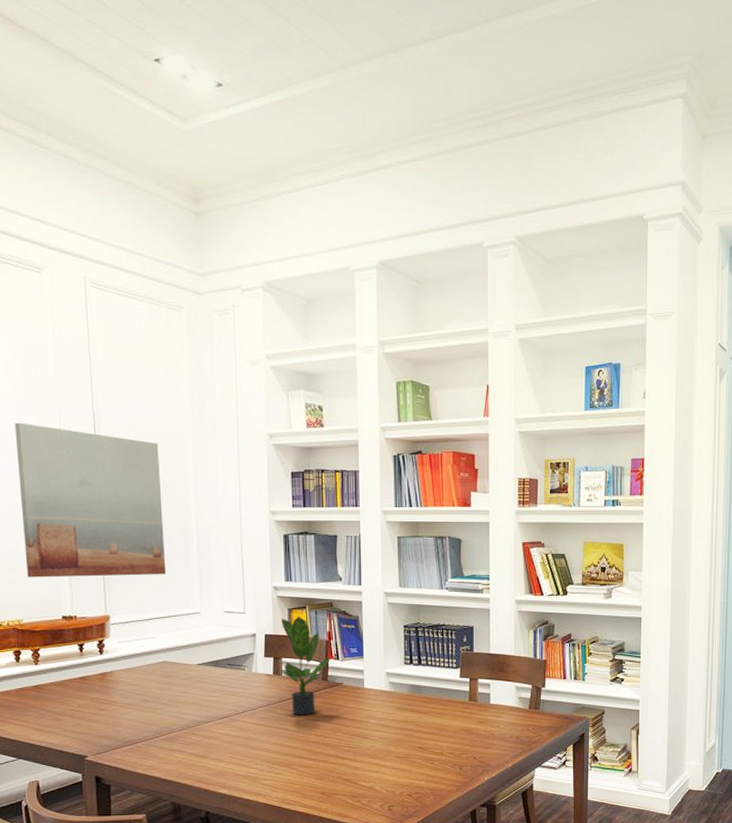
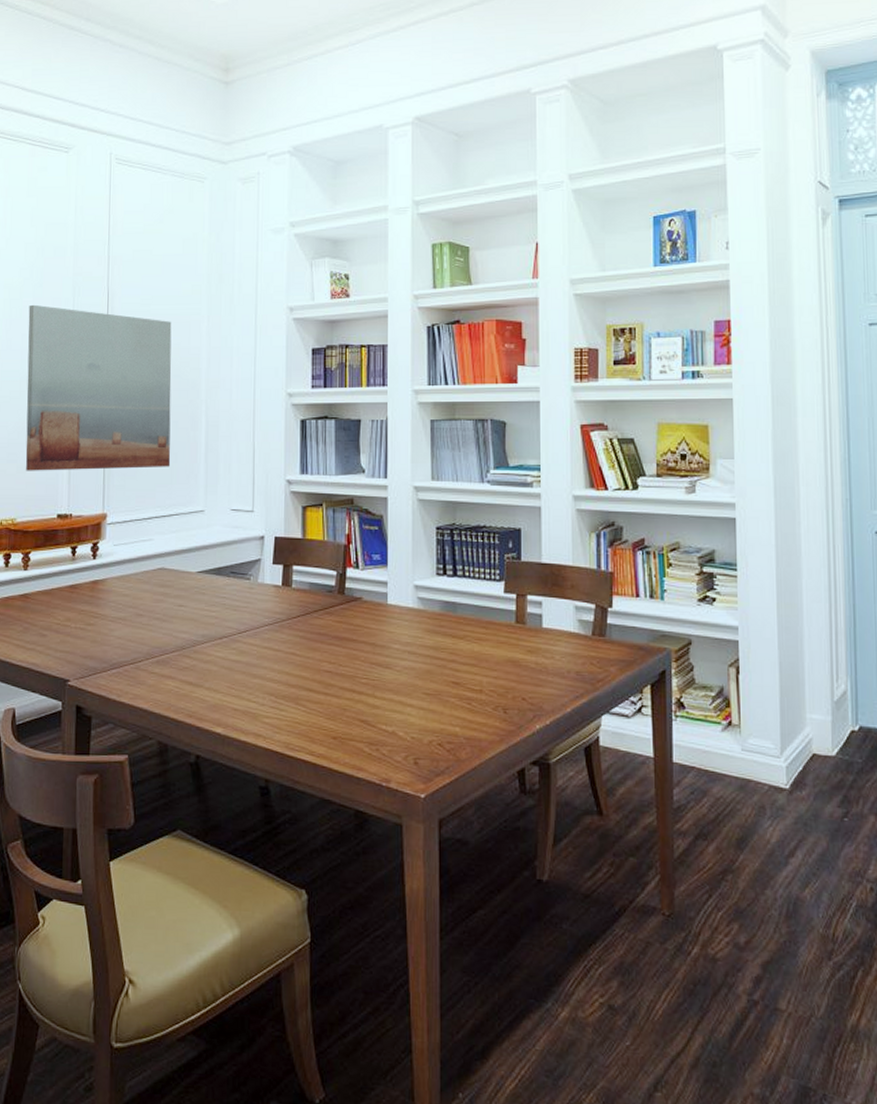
potted plant: present [280,615,330,715] -> none [290,514,349,637]

